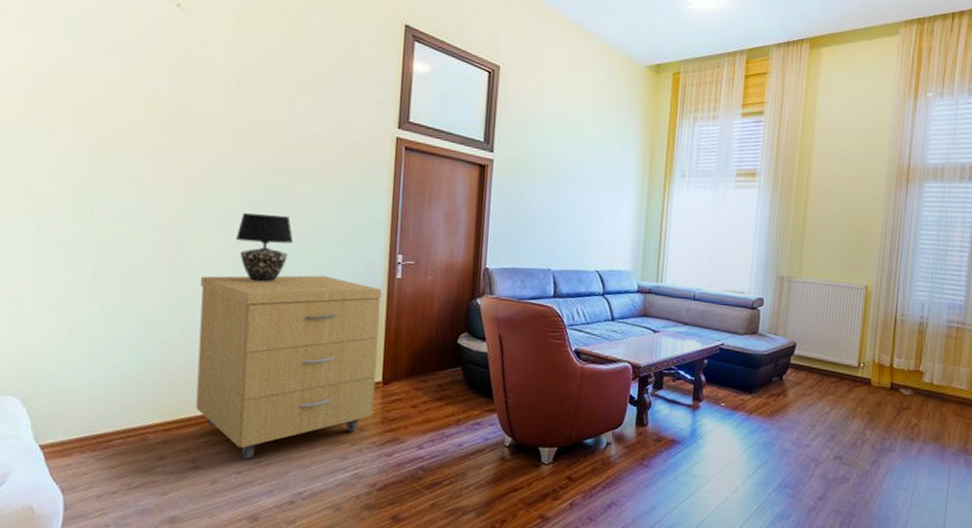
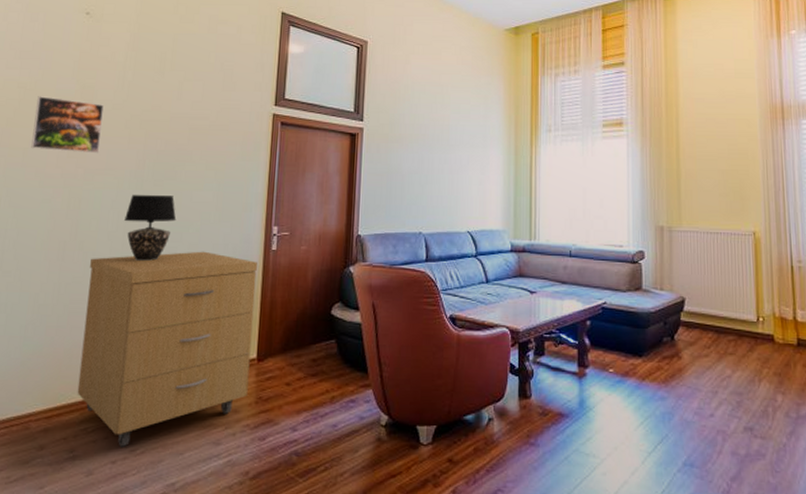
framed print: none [123,97,205,167] -> present [31,96,104,154]

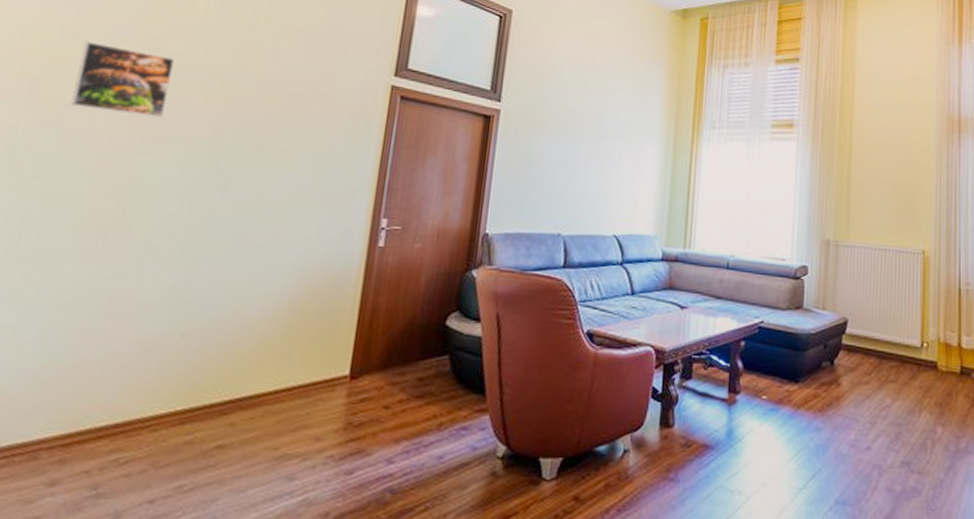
storage cabinet: present [77,251,257,447] -> none [108,244,359,483]
table lamp: present [124,195,177,262] -> none [190,171,259,254]

